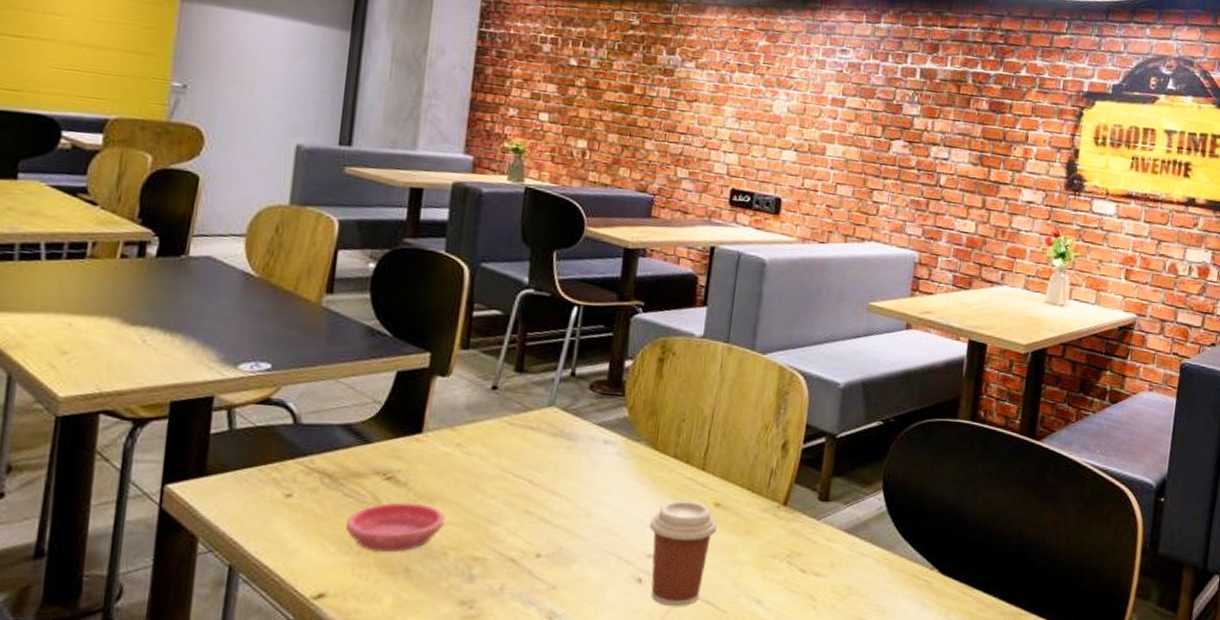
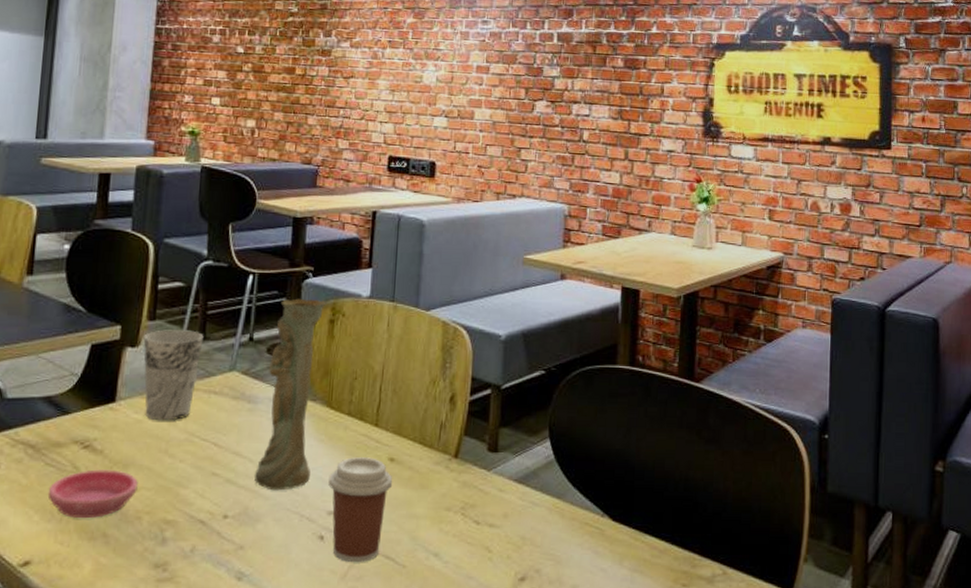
cup: none [454,359,522,456] -> present [143,329,204,421]
vase: none [571,334,655,532] -> present [255,298,325,491]

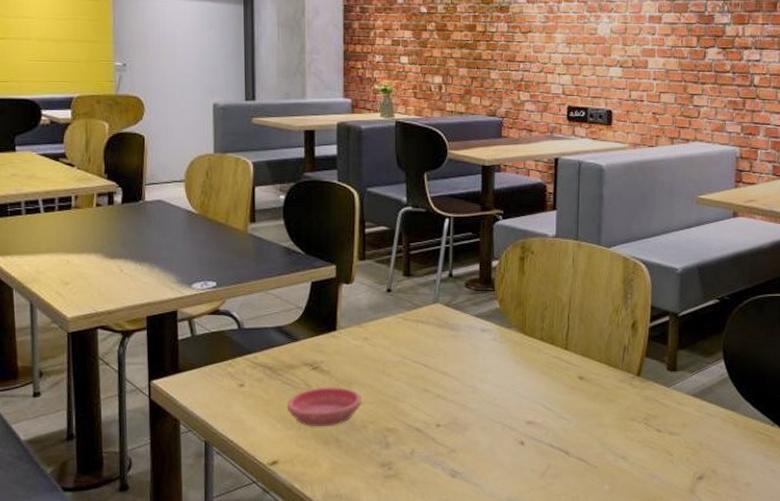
cup: present [143,329,204,421] -> none [356,268,409,346]
vase: present [255,298,325,491] -> none [461,239,515,404]
coffee cup: present [328,457,393,562] -> none [526,376,583,463]

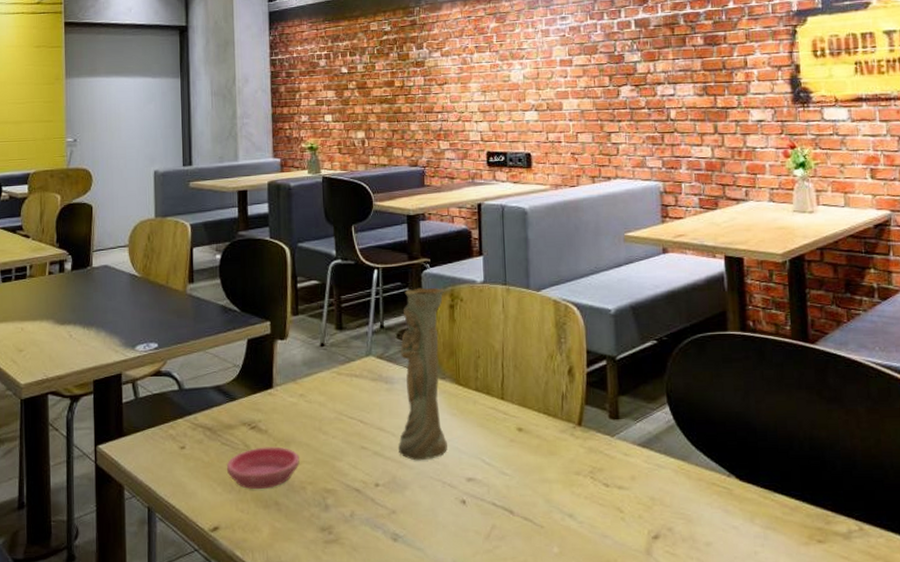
vase: none [461,239,515,404] -> present [398,287,447,461]

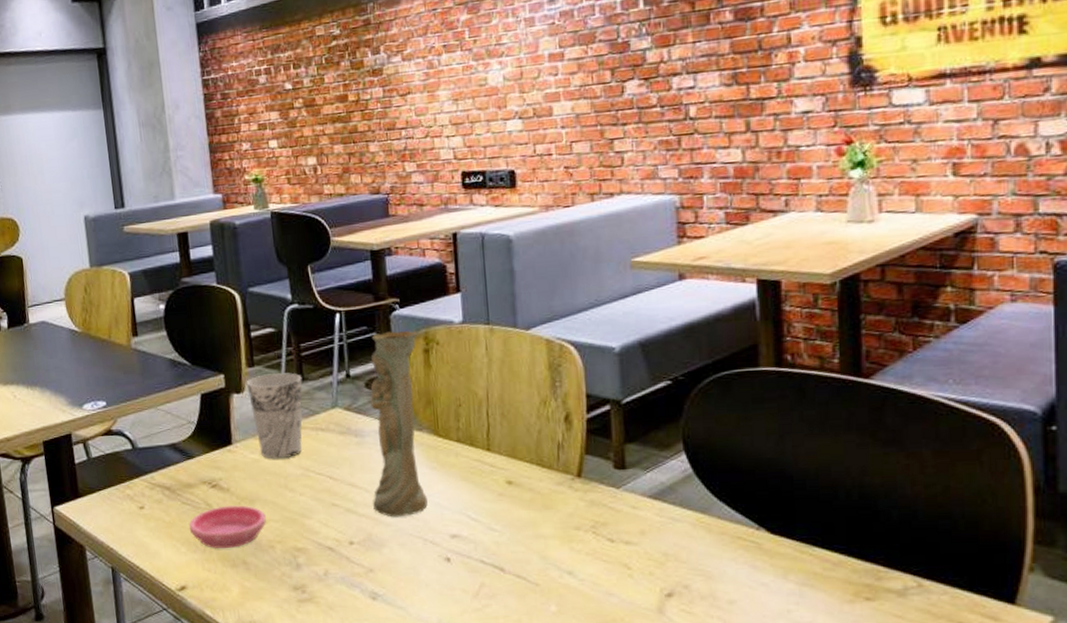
cup: none [290,322,341,403] -> present [246,373,303,459]

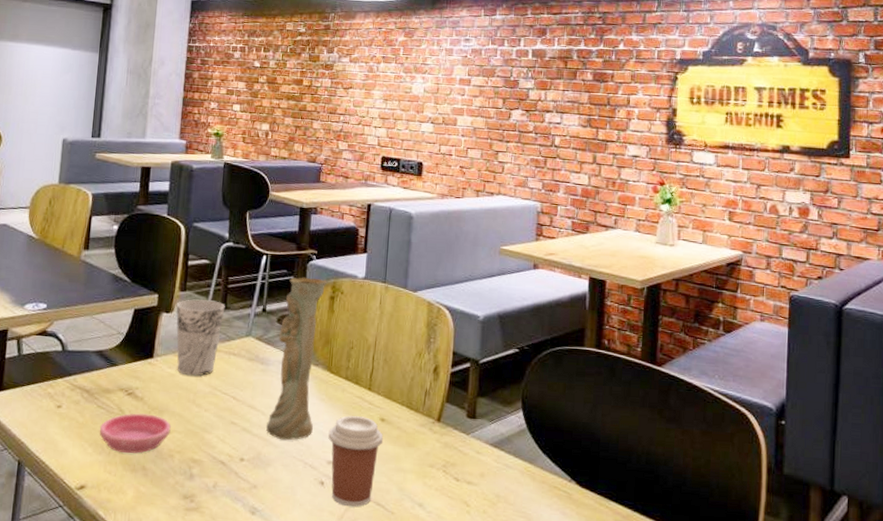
coffee cup: none [446,481,514,581] -> present [328,415,384,507]

